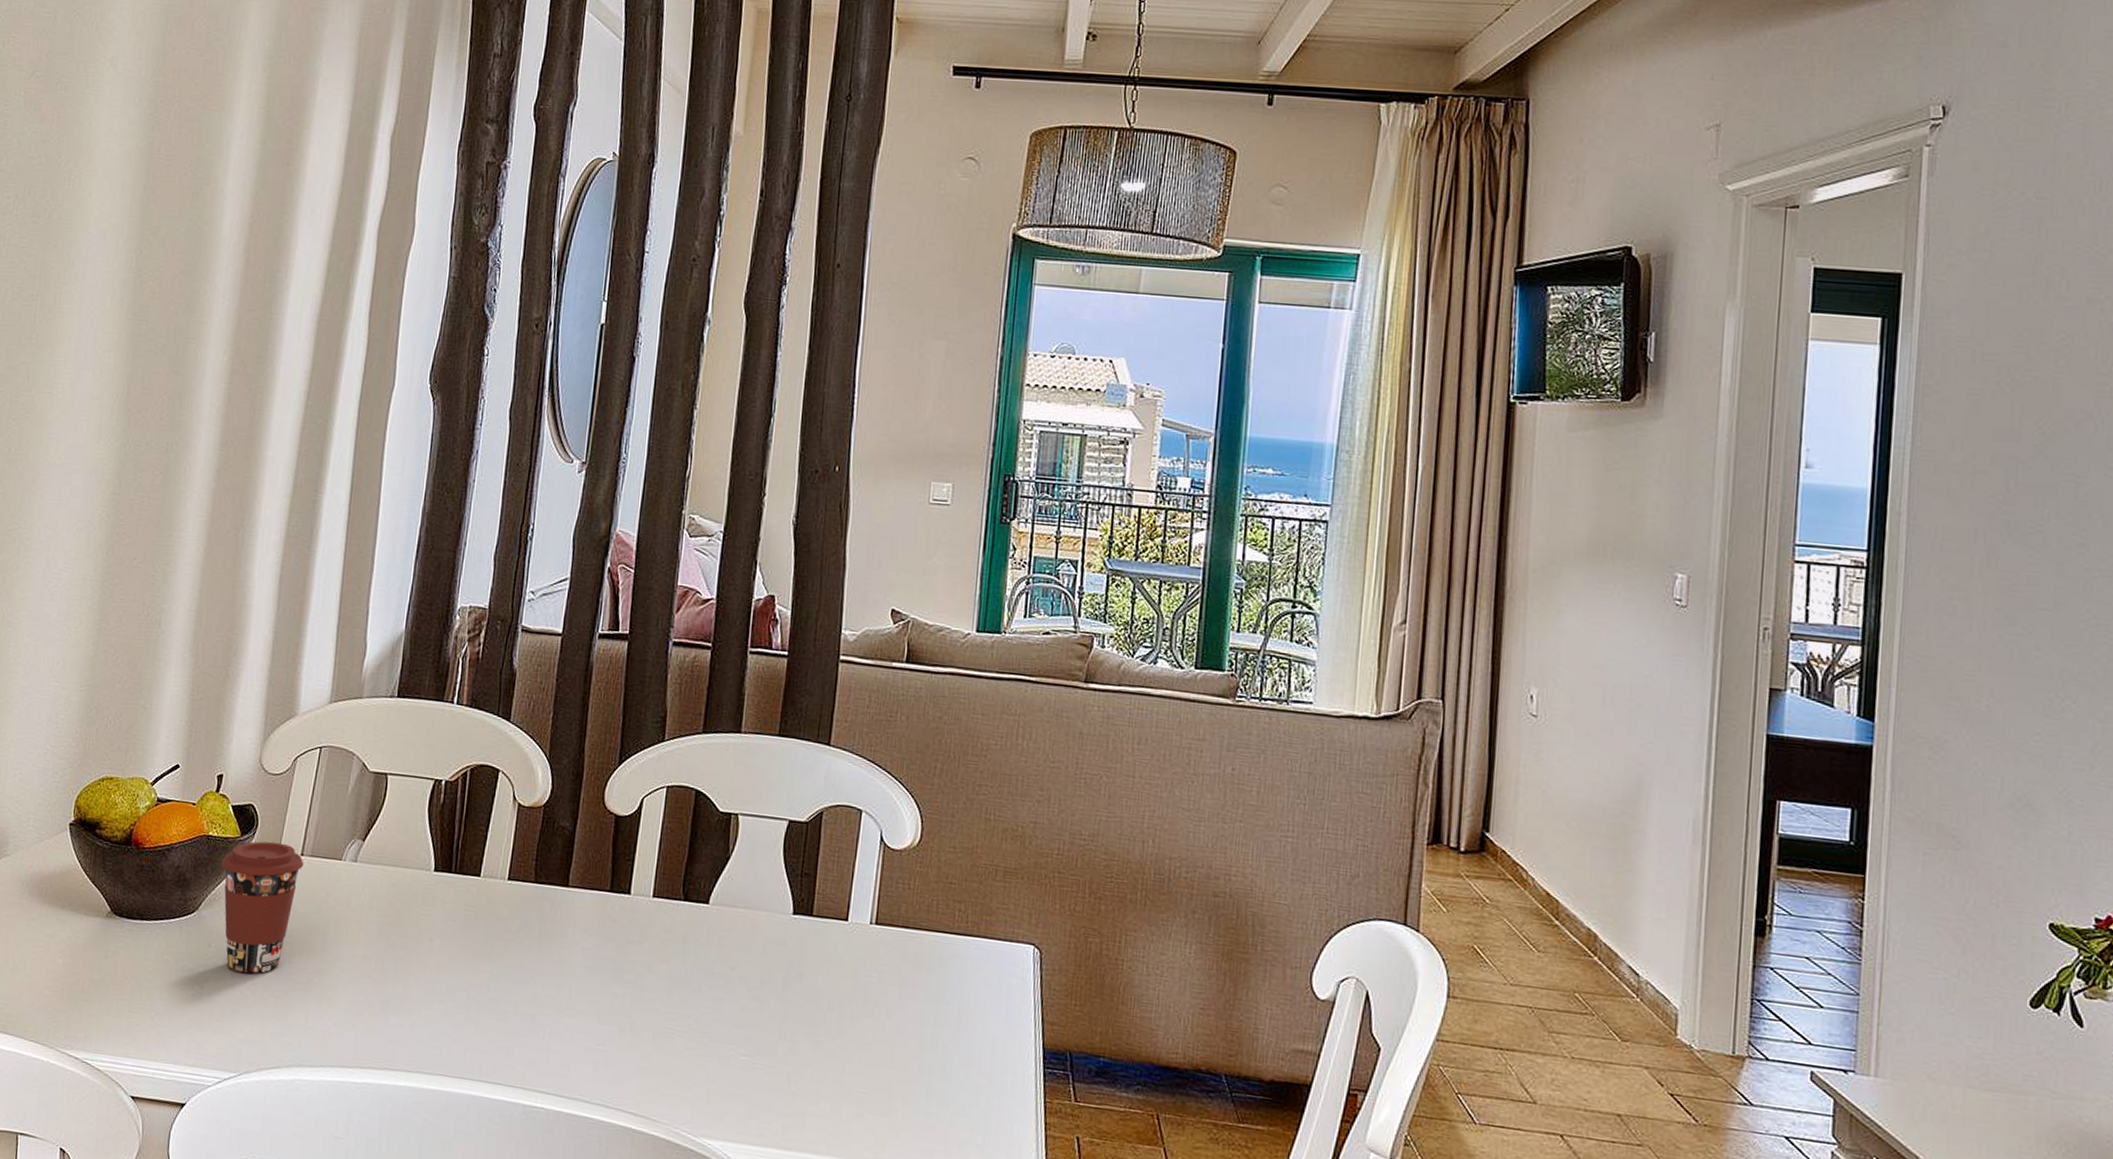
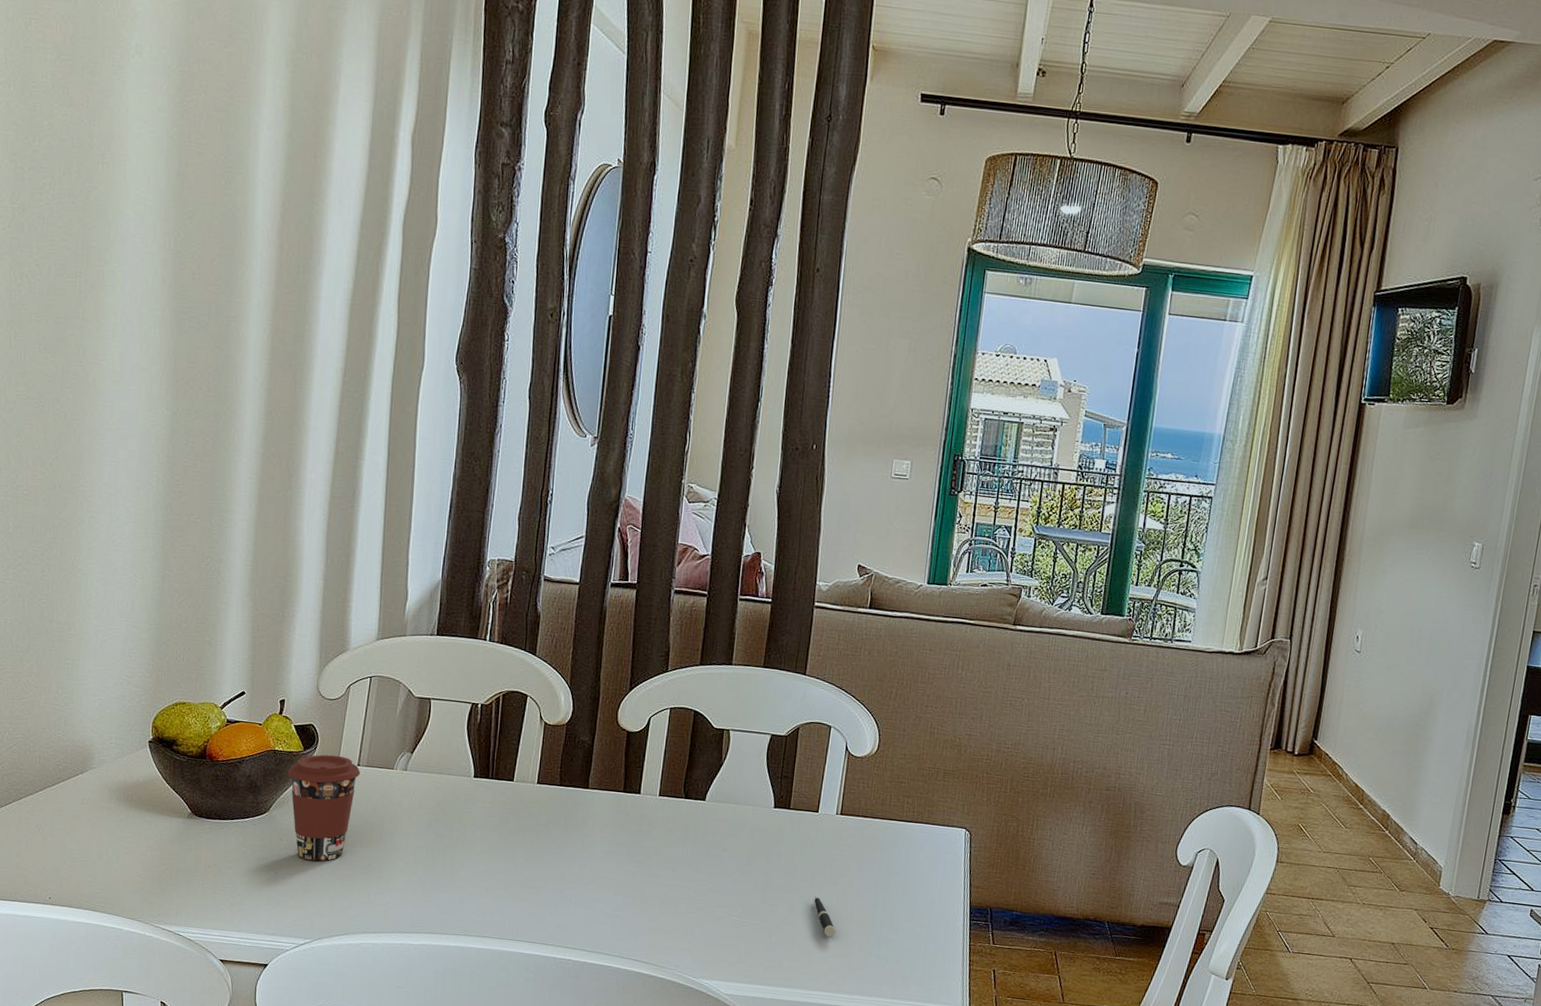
pen: none [844,1030,872,1088] -> present [814,895,835,938]

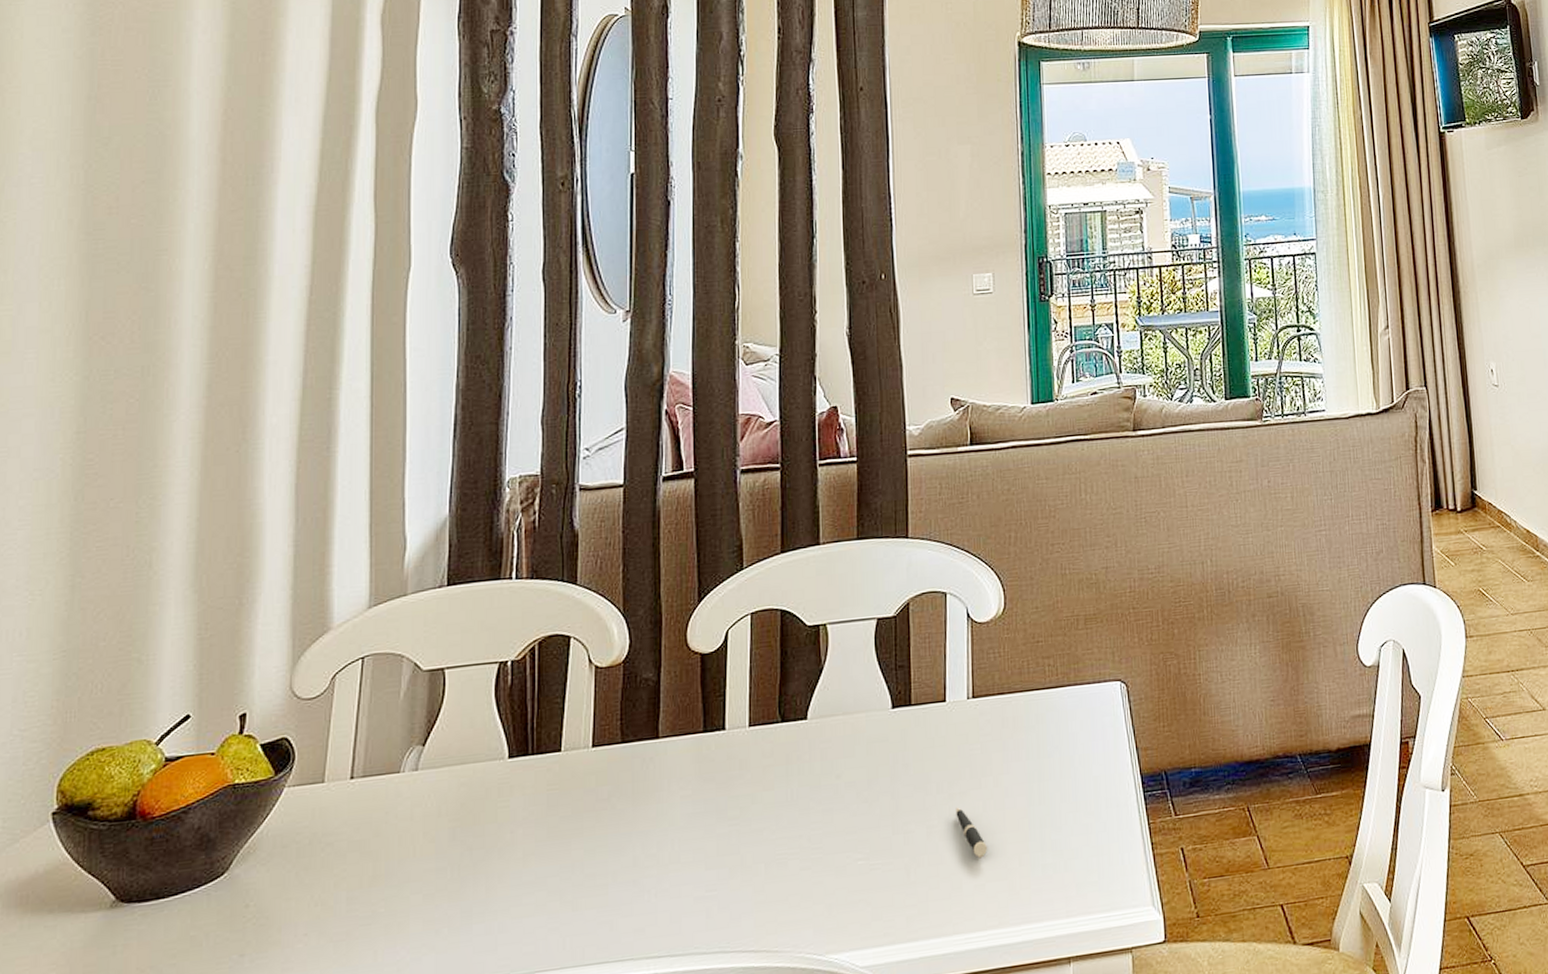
coffee cup: present [287,754,361,861] -> none [253,771,355,927]

